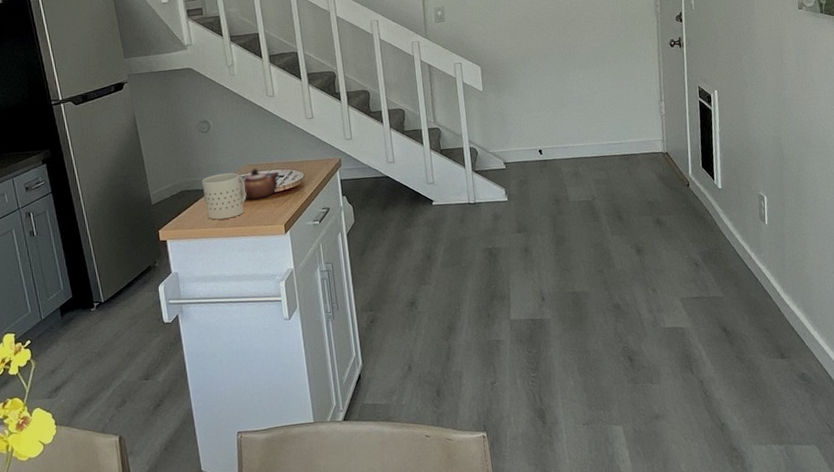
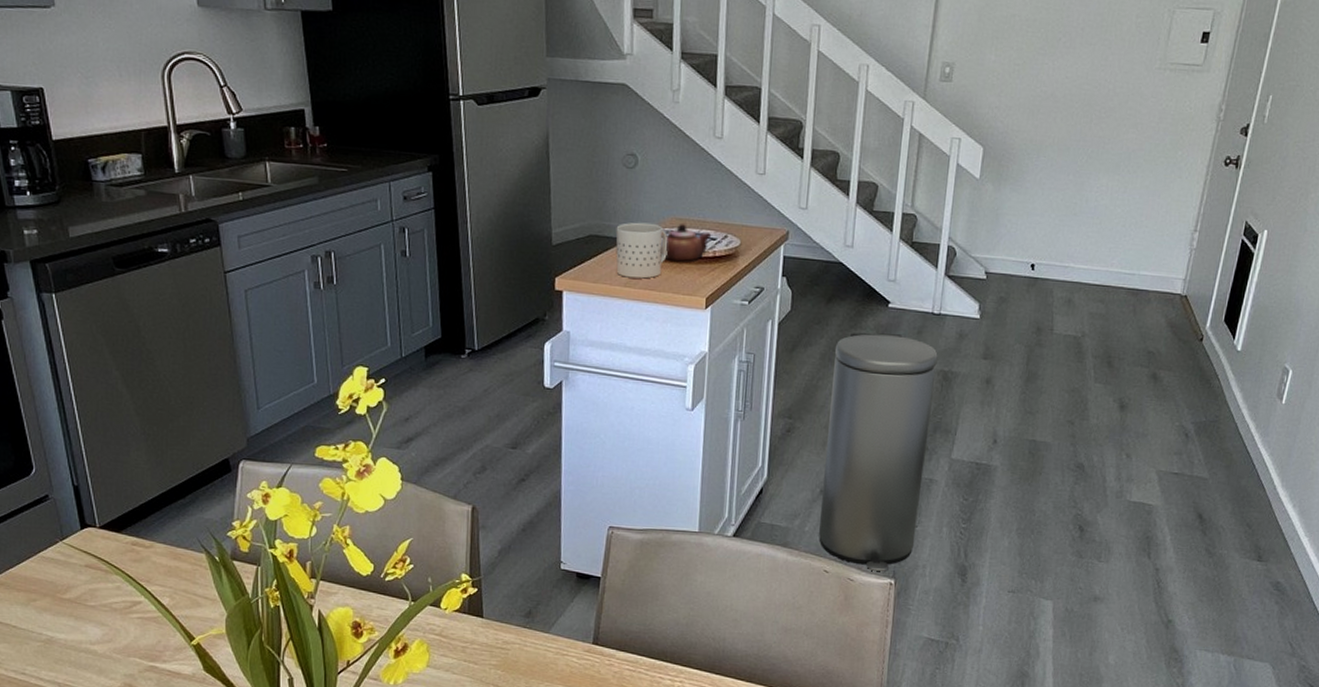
pedal bin: none [396,225,496,429] -> present [819,332,938,572]

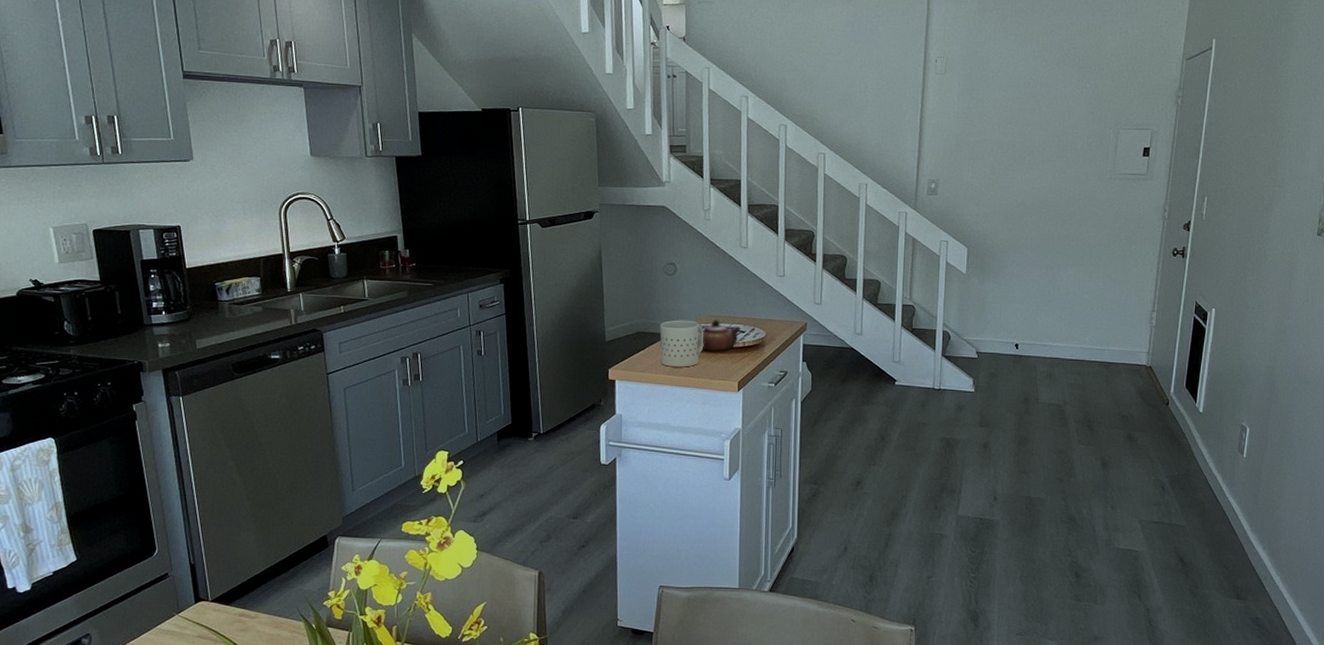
pedal bin: present [819,332,938,572] -> none [845,407,940,620]

